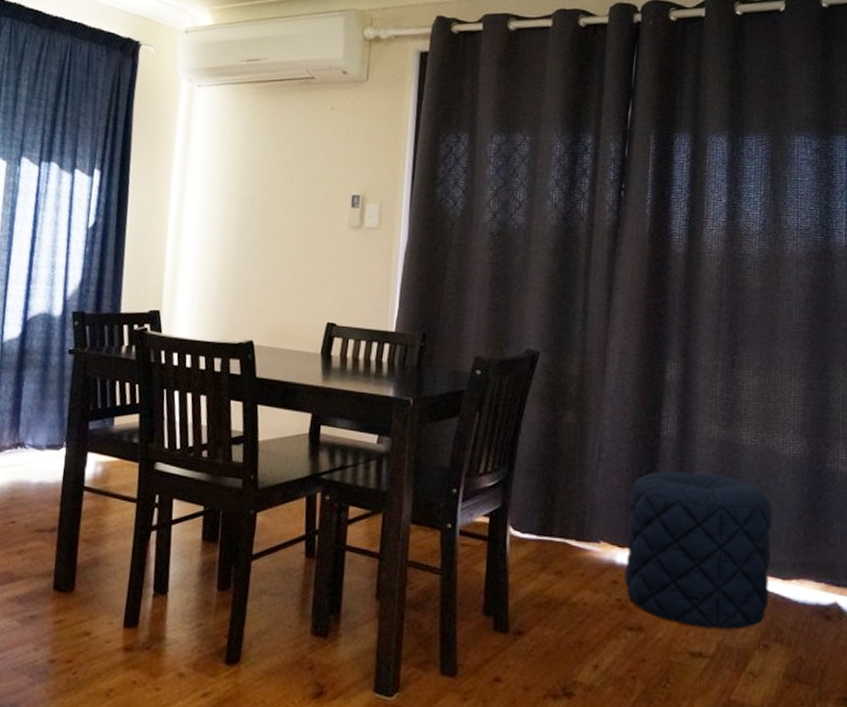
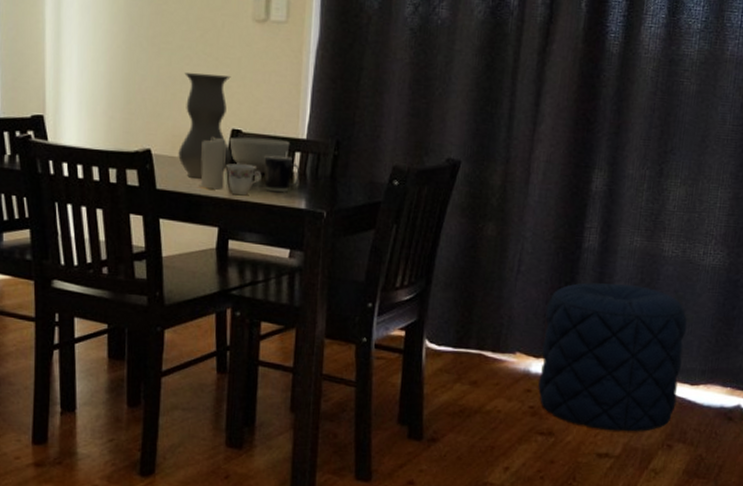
vase: none [277,273,328,369] -> present [178,73,232,180]
candle: none [295,329,322,378] -> present [198,136,226,190]
teacup: none [321,354,353,384] -> present [226,163,262,196]
bowl: none [324,329,380,363] -> present [229,137,291,173]
mug: none [355,346,389,380] -> present [264,155,300,192]

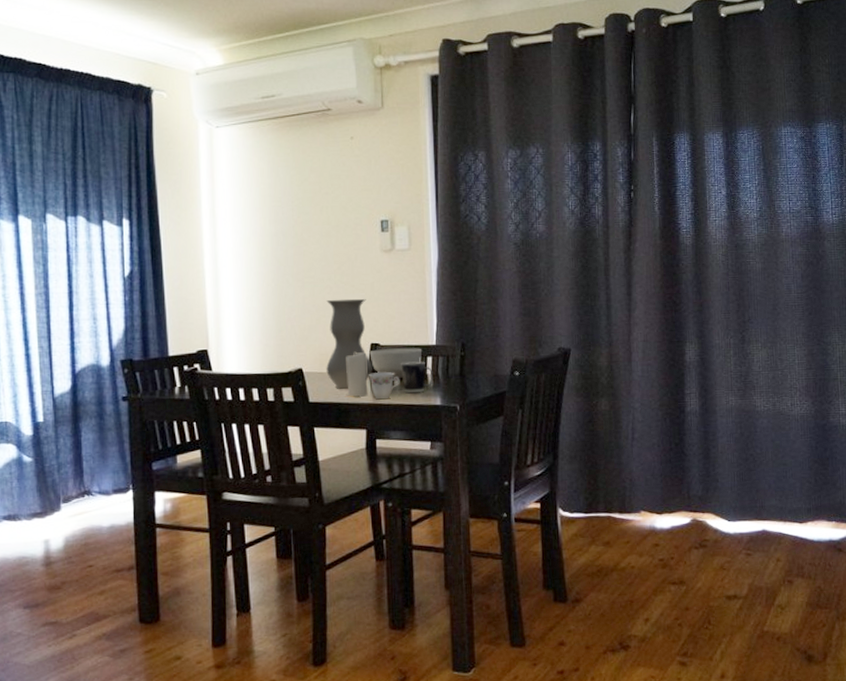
pouf: present [538,282,687,432] -> none [662,439,790,574]

